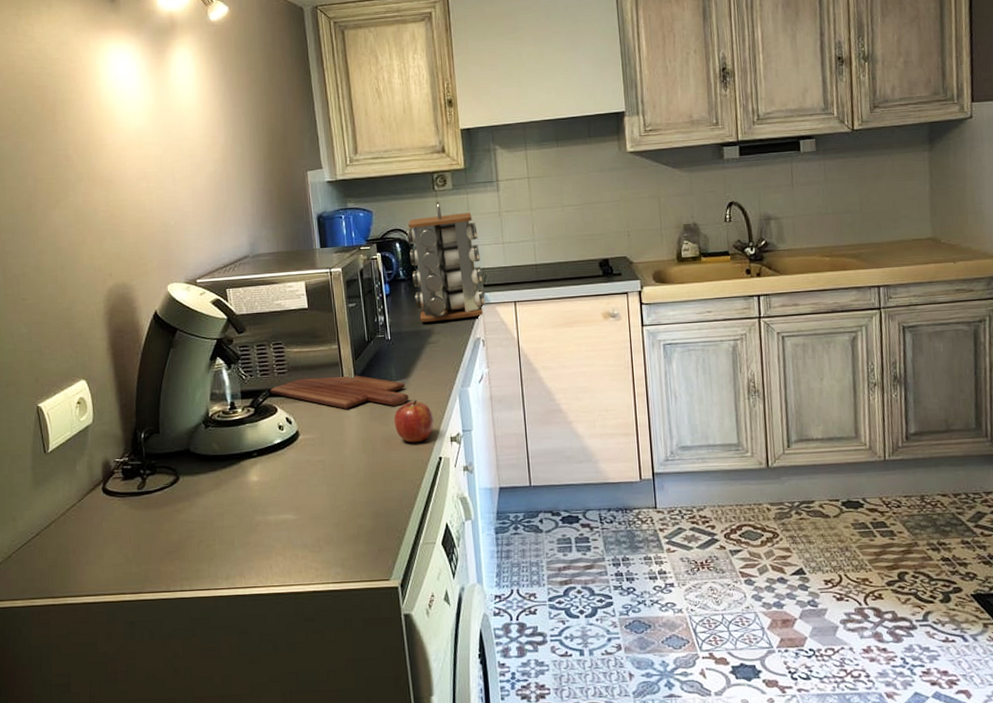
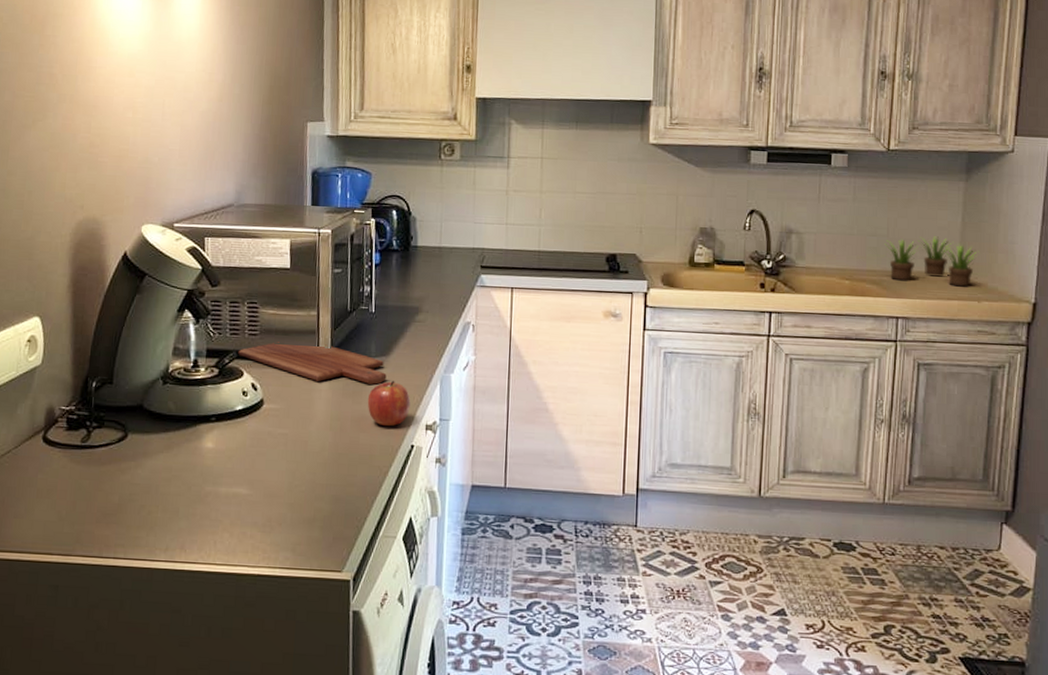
spice rack: present [407,200,486,322] -> none [405,169,481,301]
plant: none [859,206,950,252] -> present [884,236,979,287]

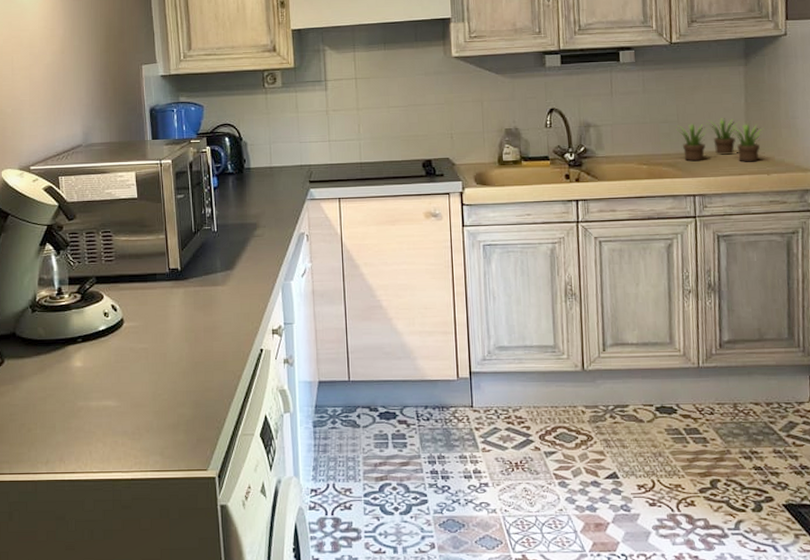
cutting board: present [238,342,387,385] -> none [97,264,233,298]
fruit: present [367,380,411,427] -> none [217,291,257,334]

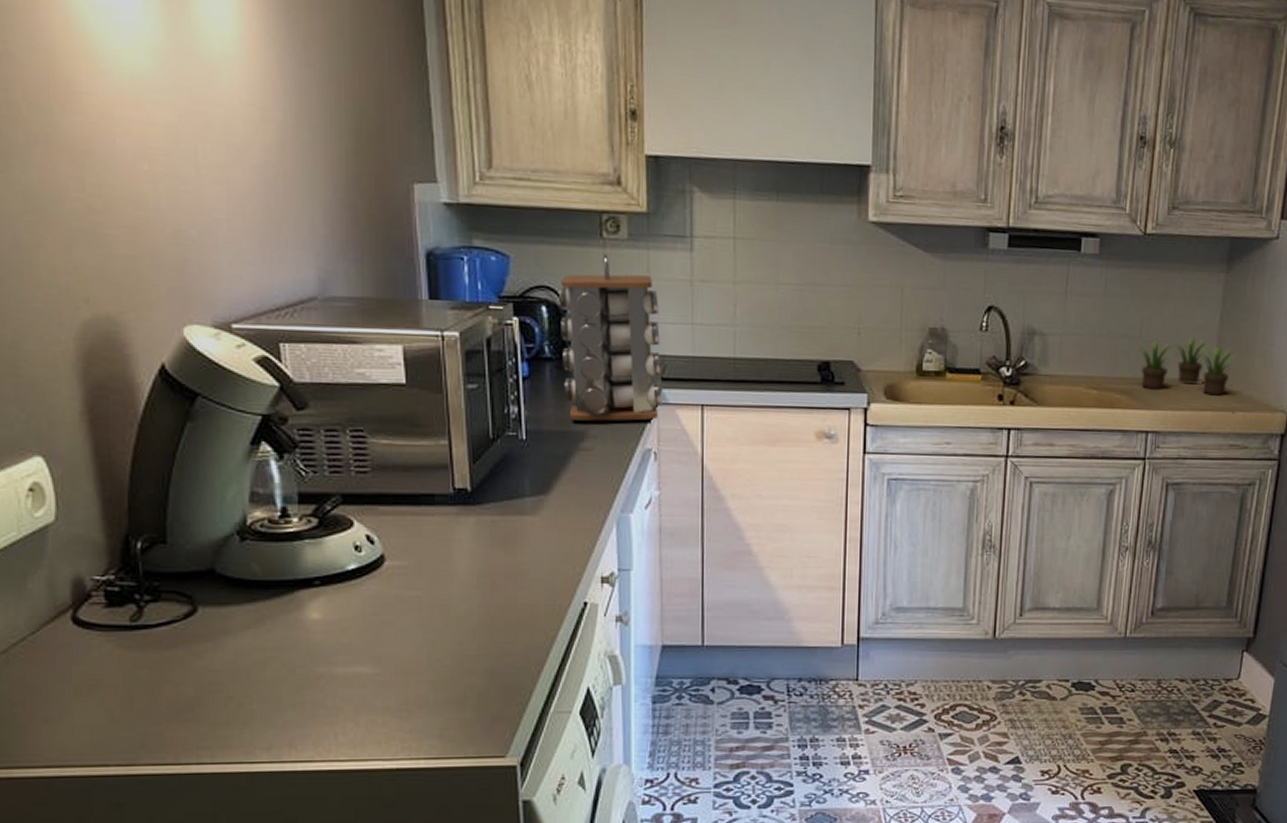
spice rack: none [237,97,311,216] -> present [559,252,663,423]

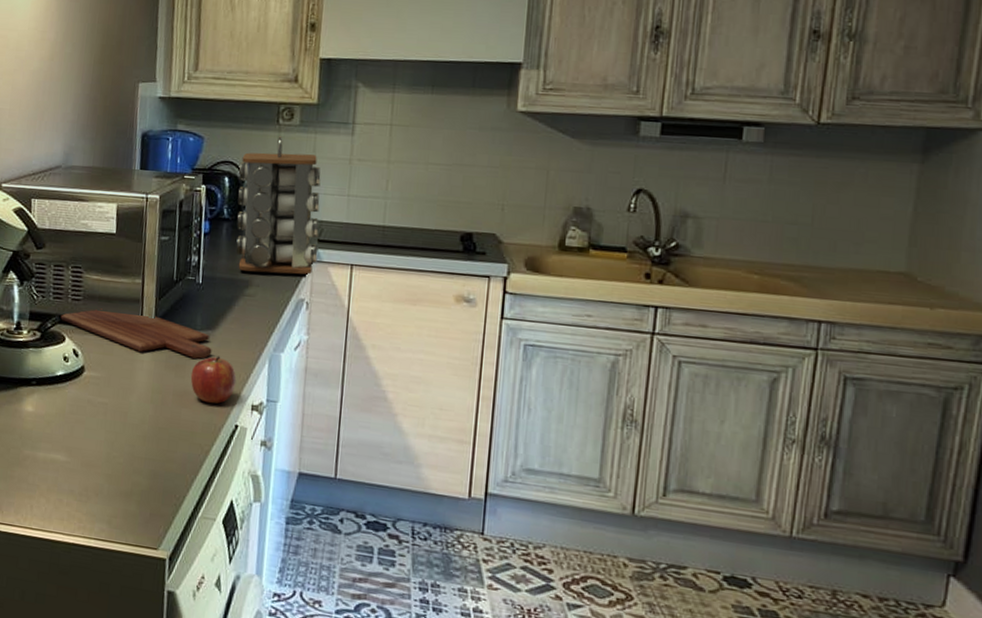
cutting board: none [343,480,547,530] -> present [60,308,212,359]
fruit: none [524,524,580,582] -> present [190,356,237,404]
plant: present [1136,337,1236,396] -> none [807,227,935,290]

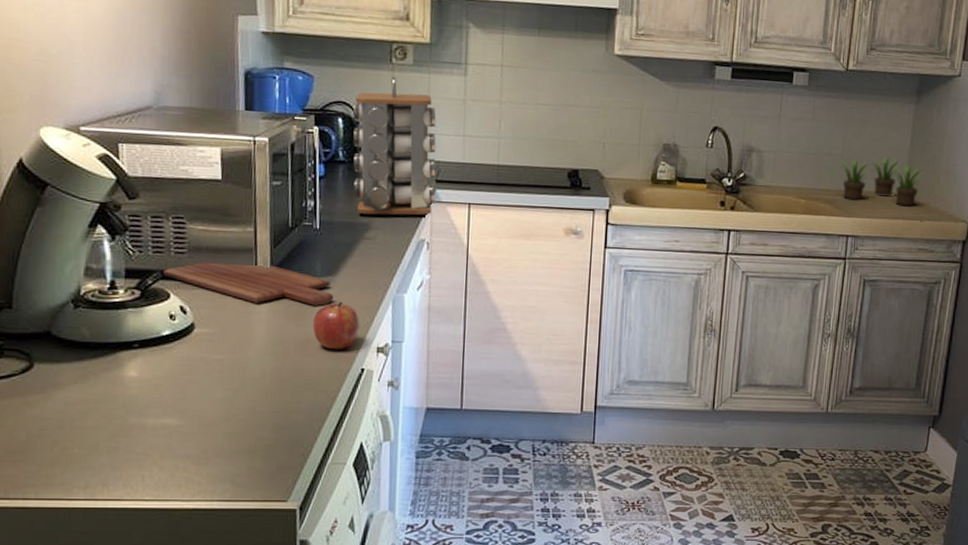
plant: none [807,227,935,290] -> present [839,157,924,207]

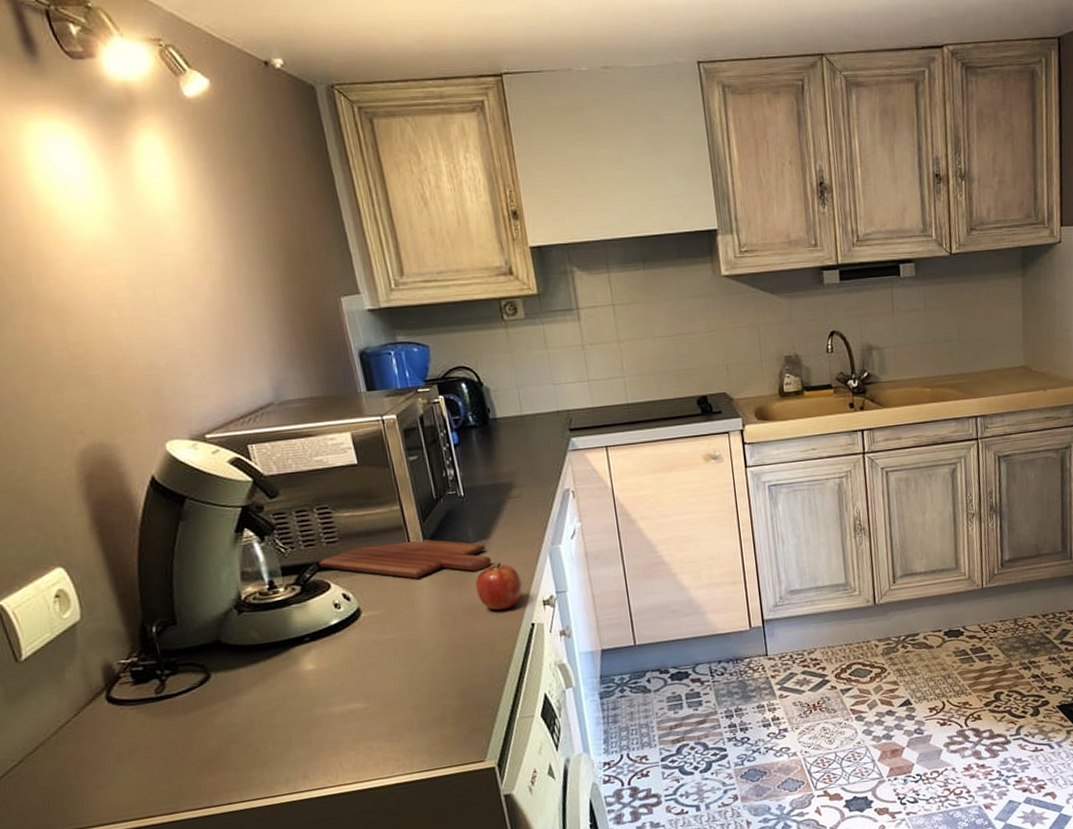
spice rack: present [353,75,436,217] -> none [474,331,573,475]
plant: present [839,157,924,207] -> none [957,334,1040,382]

